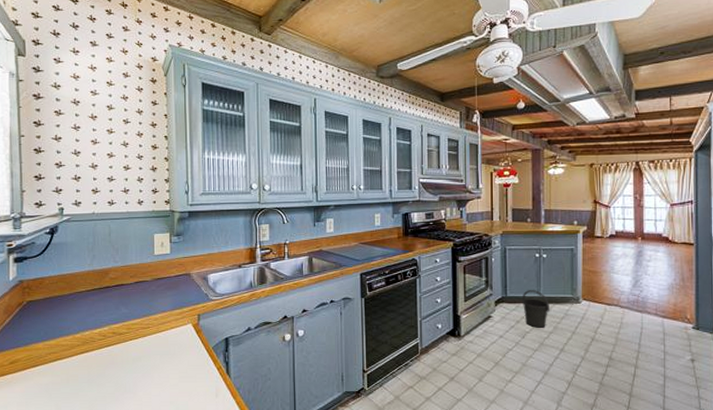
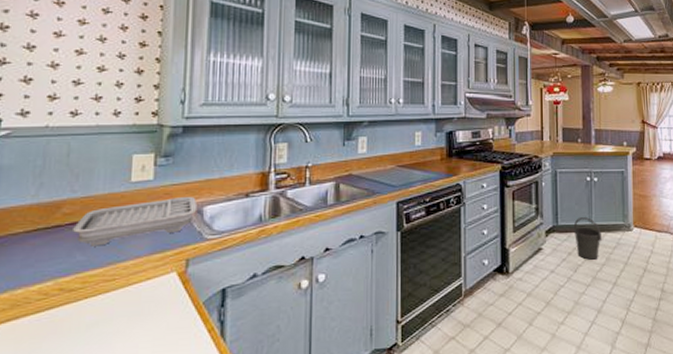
dish rack: none [118,267,204,303] -> present [73,197,198,246]

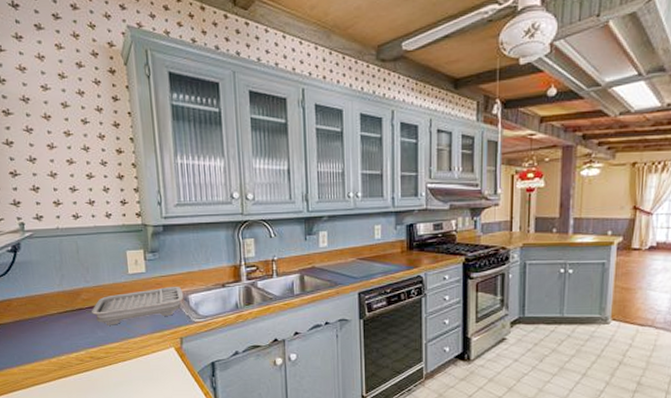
bucket: present [573,217,602,260] -> none [541,309,573,351]

